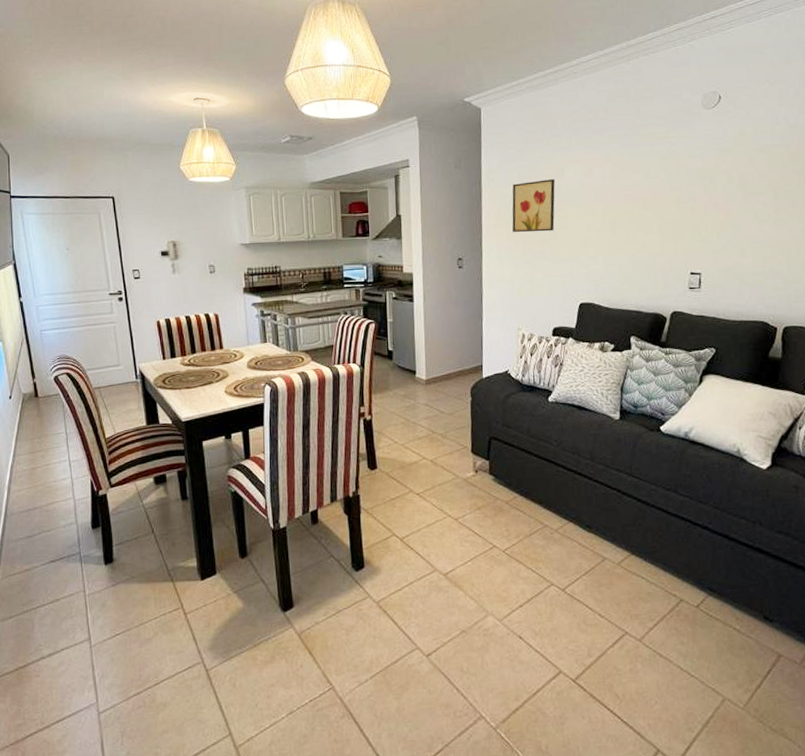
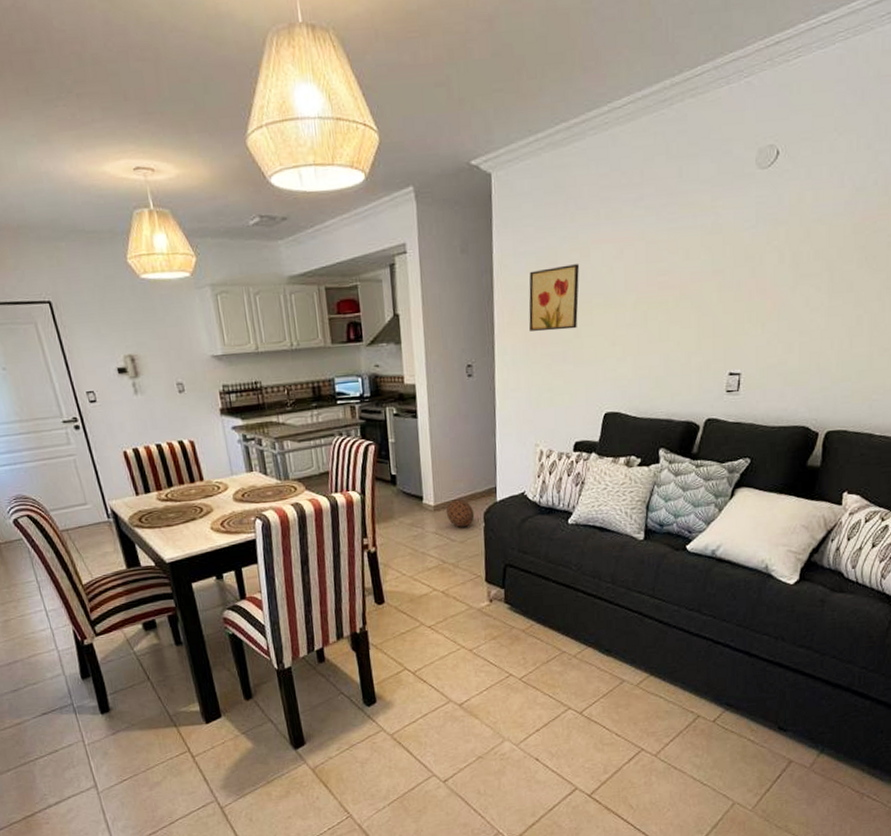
decorative ball: none [436,375,463,401] -> present [446,499,475,528]

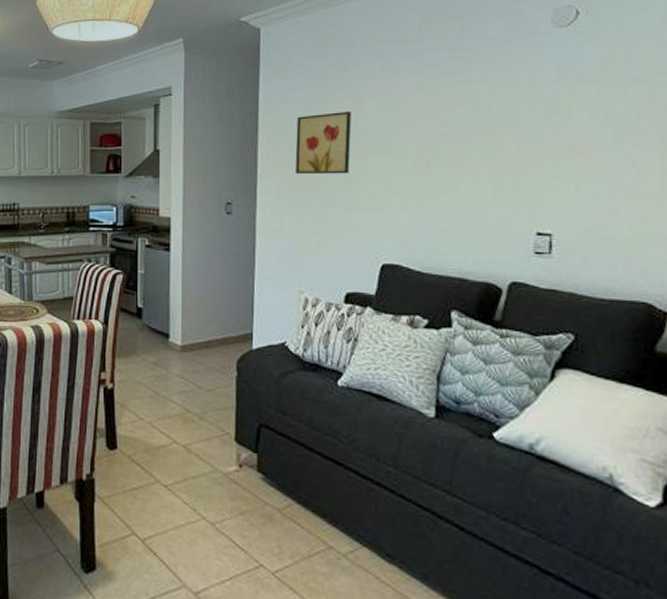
decorative ball: present [446,499,475,528] -> none [194,342,226,374]

